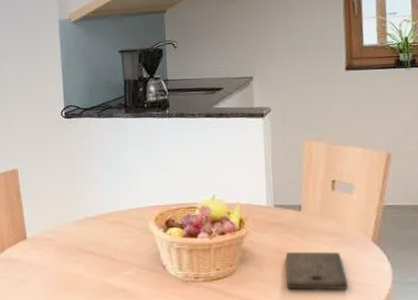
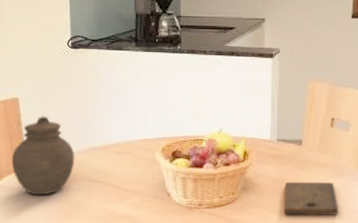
jar: none [12,186,71,268] -> present [11,116,75,195]

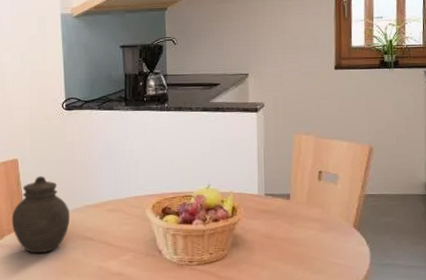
cutting board: present [284,182,338,215] -> none [274,237,330,272]

